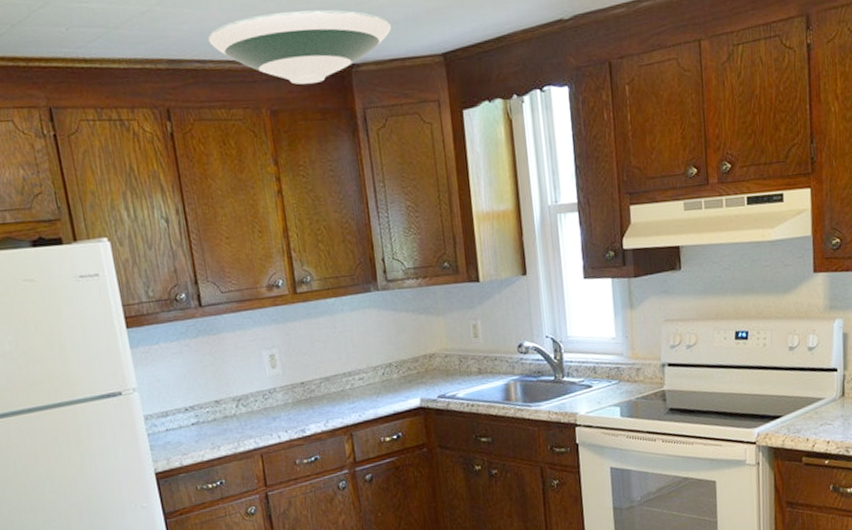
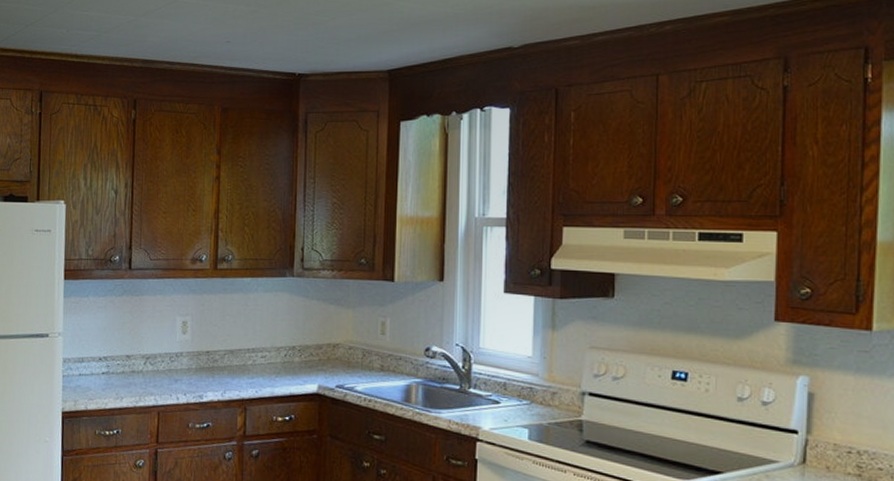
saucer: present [208,9,392,85] -> none [180,27,344,88]

